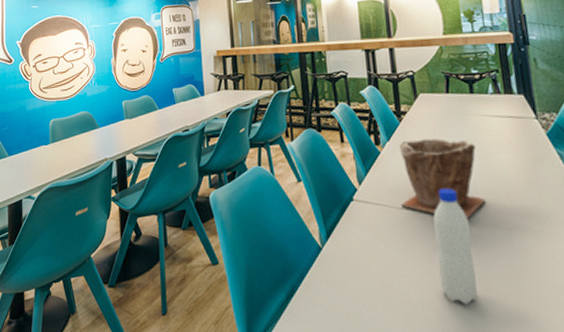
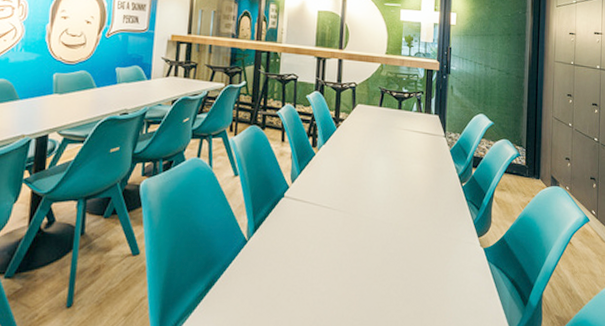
plant pot: present [400,138,485,218] -> none [325,145,395,218]
water bottle: present [433,189,478,305] -> none [347,191,379,293]

